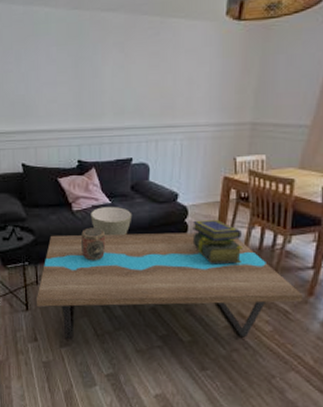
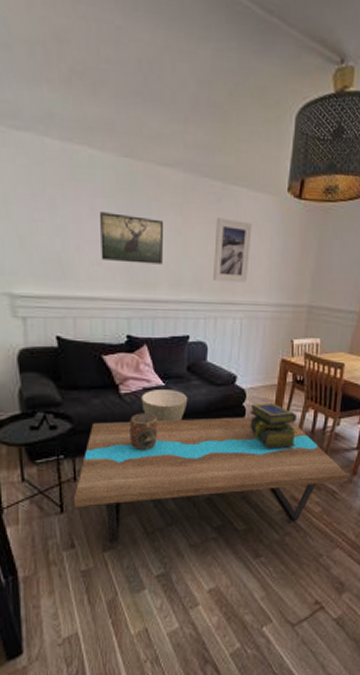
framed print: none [55,57,107,98] -> present [100,212,163,265]
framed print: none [154,49,191,108] -> present [214,218,252,283]

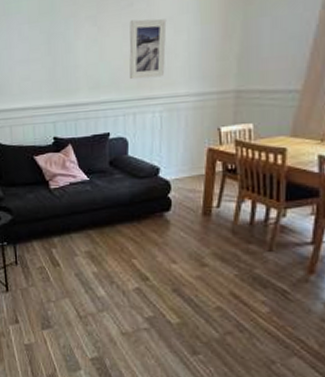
coffee table: present [73,417,348,541] -> none [15,208,302,321]
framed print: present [100,212,163,265] -> none [27,32,81,76]
decorative container: present [130,413,158,451] -> none [60,205,86,240]
planter: present [141,390,188,422] -> none [68,184,112,214]
stack of books: present [250,402,297,449] -> none [176,193,232,241]

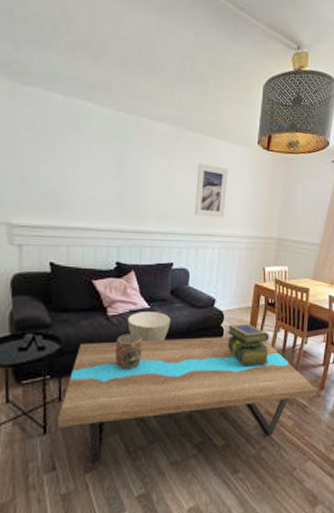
coffee table: none [15,208,302,321] -> present [57,337,316,462]
decorative container: none [60,205,86,240] -> present [115,333,143,370]
planter: none [68,184,112,214] -> present [127,312,171,342]
stack of books: none [176,193,232,241] -> present [227,323,270,367]

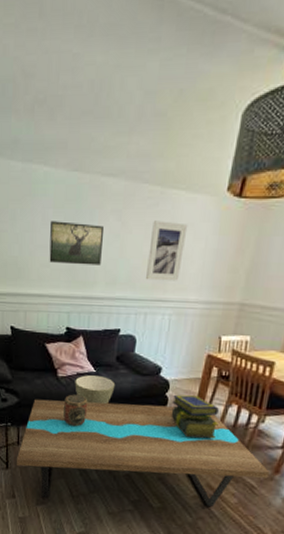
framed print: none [95,155,151,201] -> present [49,221,103,265]

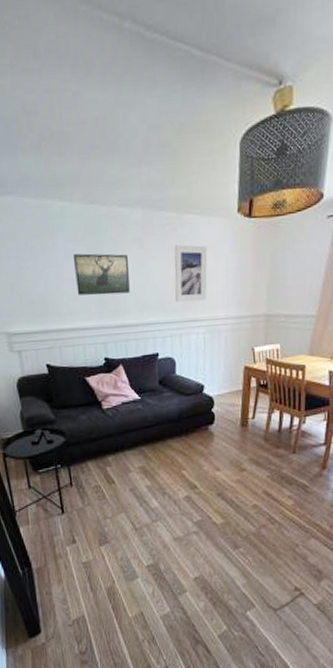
coffee table: present [16,399,270,507] -> none [71,421,318,536]
decorative container: present [63,394,88,427] -> none [113,424,139,458]
planter: present [75,375,116,405] -> none [121,402,162,431]
stack of books: present [171,394,219,439] -> none [219,406,265,450]

